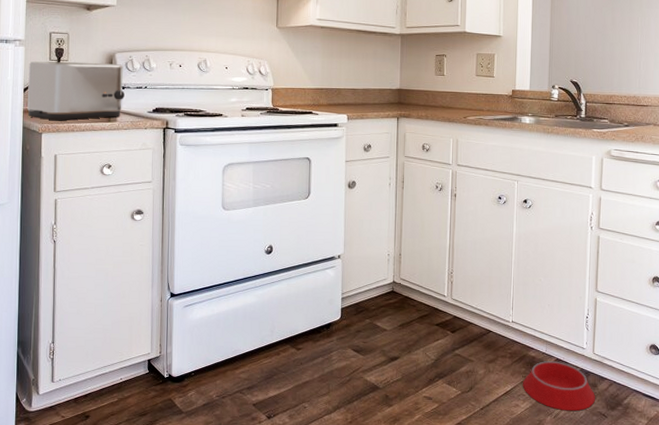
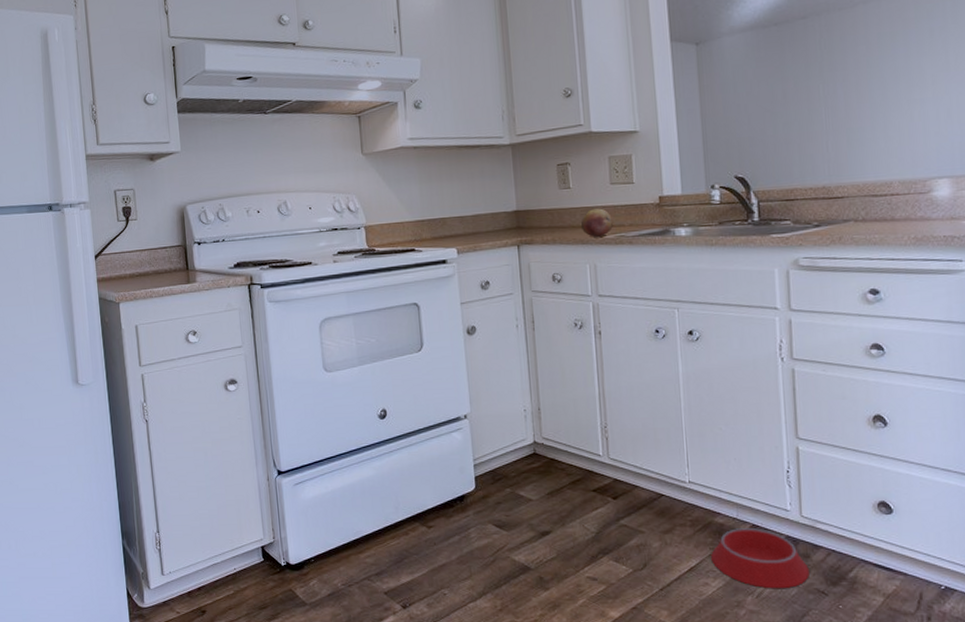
toaster: present [27,61,125,121] -> none [96,217,202,288]
fruit: none [450,94,475,117] -> present [581,208,614,237]

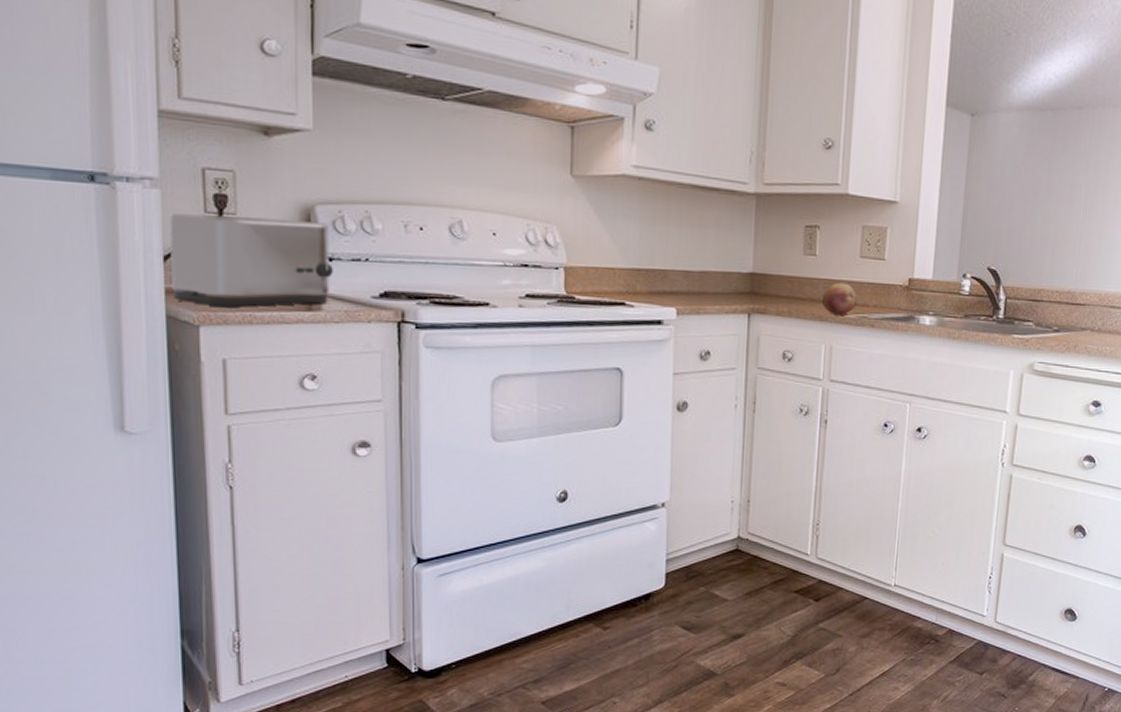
toaster: none [96,217,202,288] -> present [169,213,333,308]
pet bowl: present [711,528,809,588] -> none [904,633,994,692]

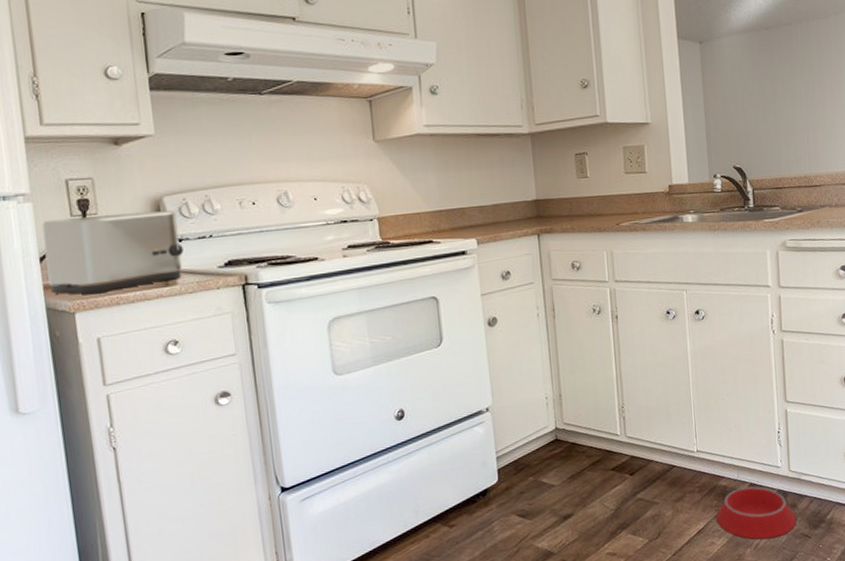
fruit: present [822,282,858,315] -> none [598,197,629,225]
pet bowl: none [904,633,994,692] -> present [716,486,796,540]

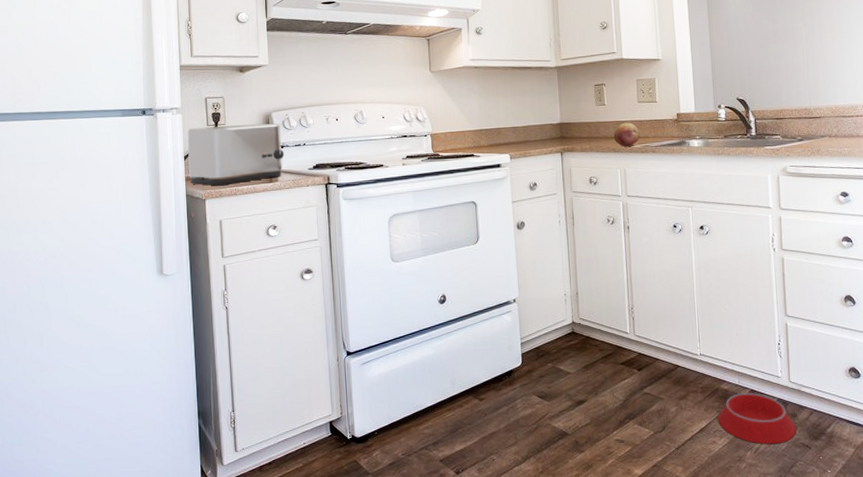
fruit: none [598,197,629,225] -> present [614,122,640,147]

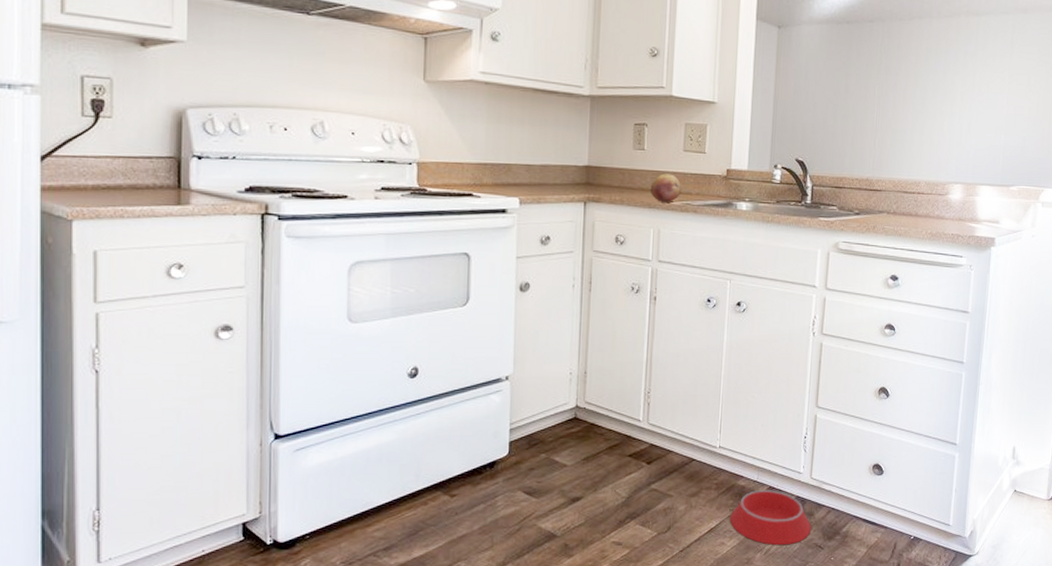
toaster: present [187,123,284,186] -> none [47,117,202,204]

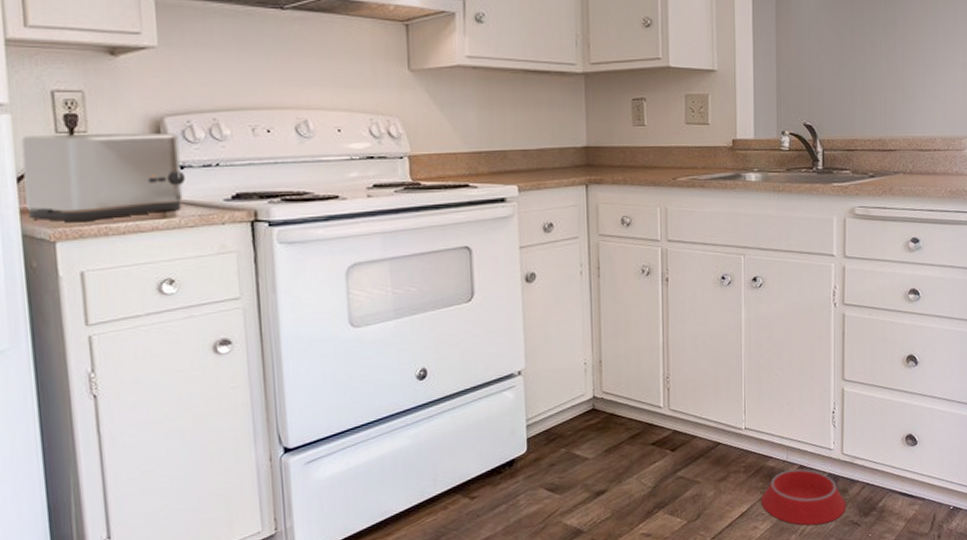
toaster: none [47,117,202,204] -> present [21,132,185,222]
fruit: present [651,173,682,202] -> none [654,149,687,179]

